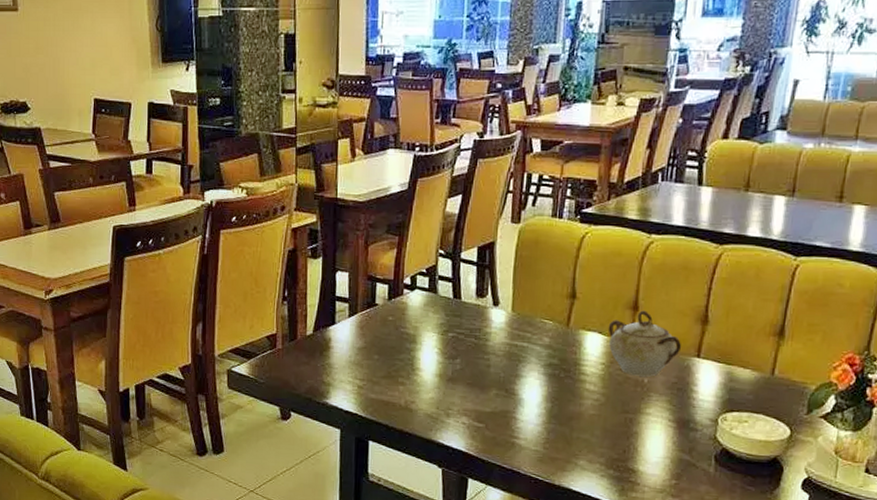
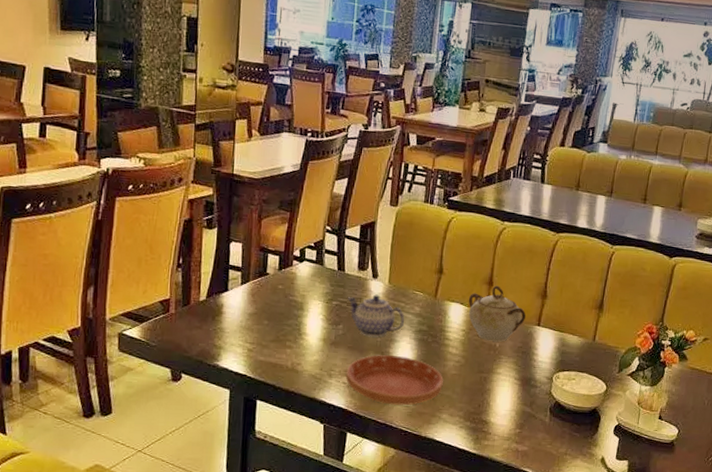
teapot: none [465,324,532,373] -> present [347,294,405,337]
saucer: none [465,392,580,450] -> present [345,355,444,406]

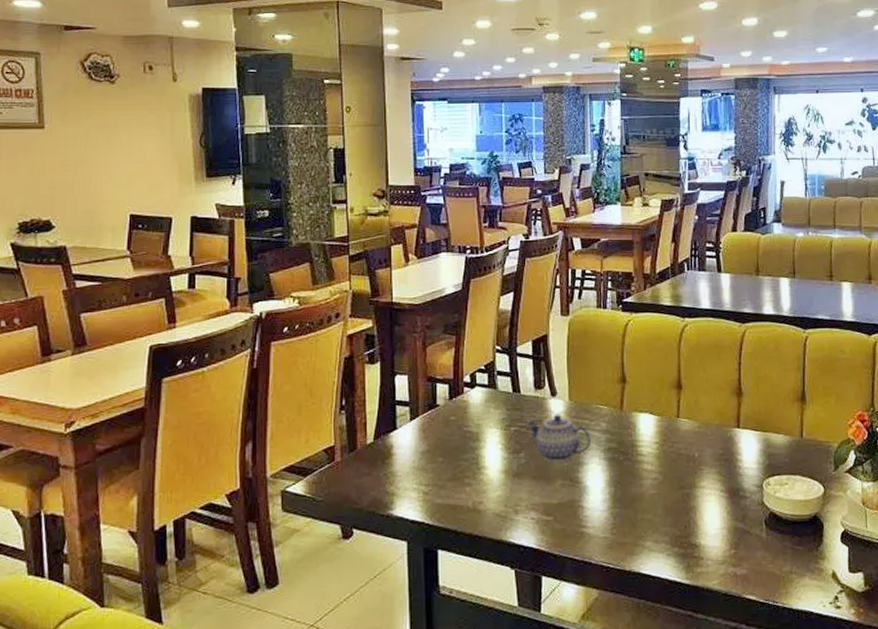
saucer: present [345,355,444,406] -> none [533,480,642,538]
sugar bowl: present [468,285,526,342] -> none [657,388,722,451]

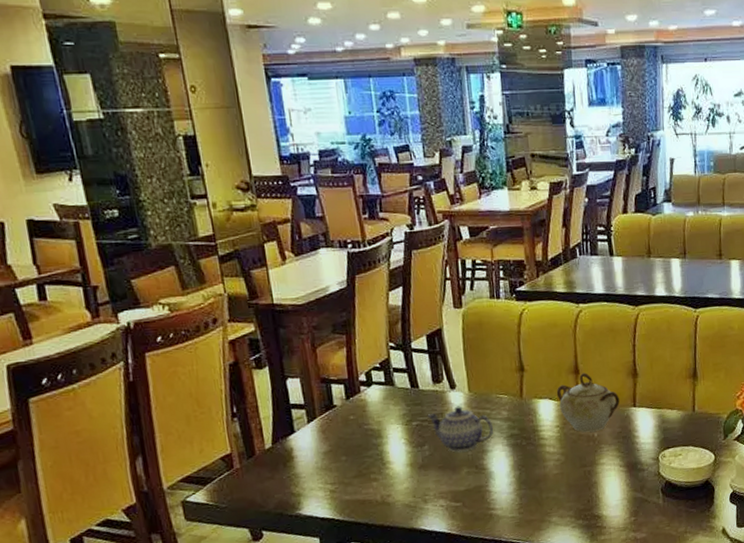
sugar bowl: none [657,388,722,451] -> present [556,373,619,432]

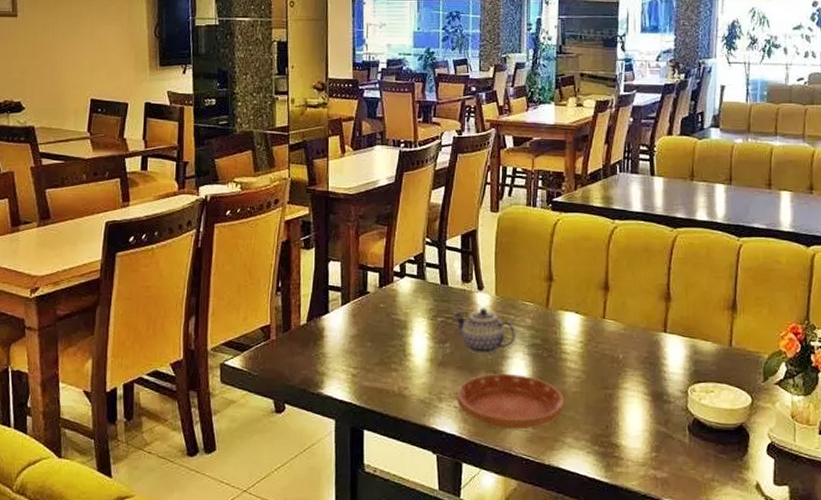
saucer: none [442,465,547,519] -> present [456,374,564,430]
sugar bowl: present [556,373,619,432] -> none [583,290,649,353]

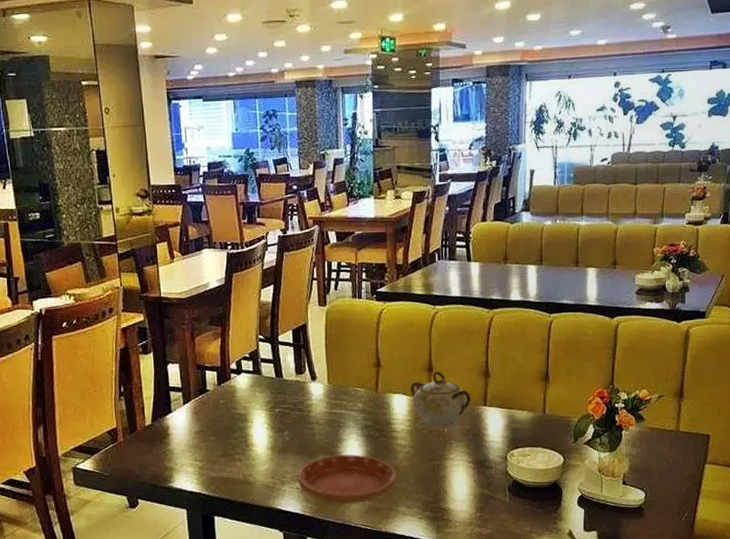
teapot: present [452,307,516,355] -> none [289,396,350,439]
sugar bowl: none [583,290,649,353] -> present [410,371,470,428]

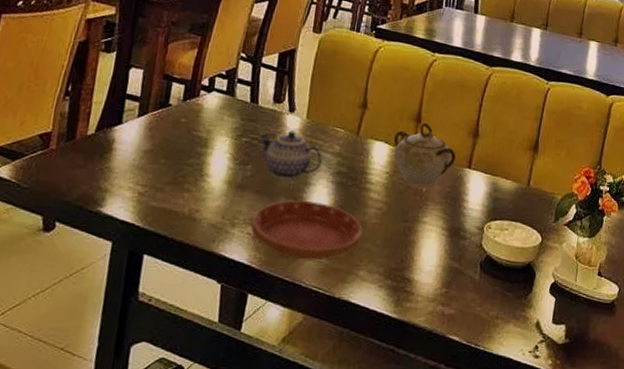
teapot: none [289,396,350,439] -> present [259,130,323,180]

